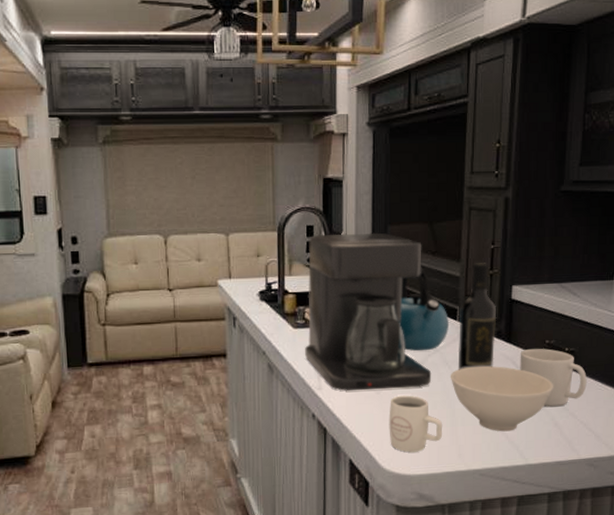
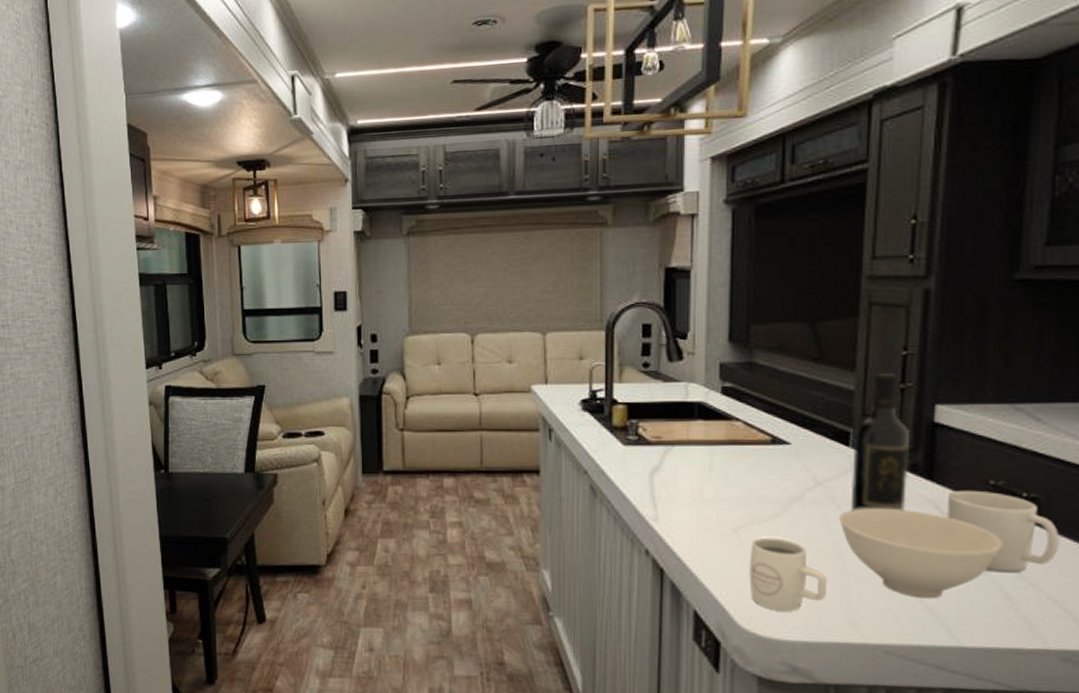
coffee maker: present [305,233,432,391] -> none [638,333,811,529]
kettle: present [400,266,449,351] -> none [767,376,837,483]

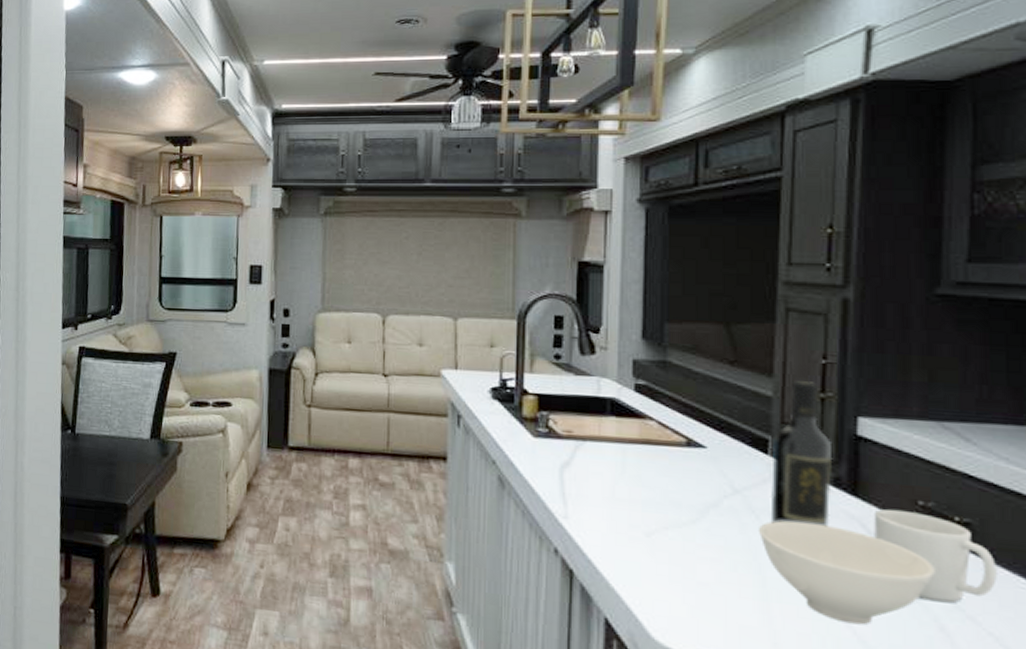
mug: present [749,537,828,612] -> none [663,544,747,627]

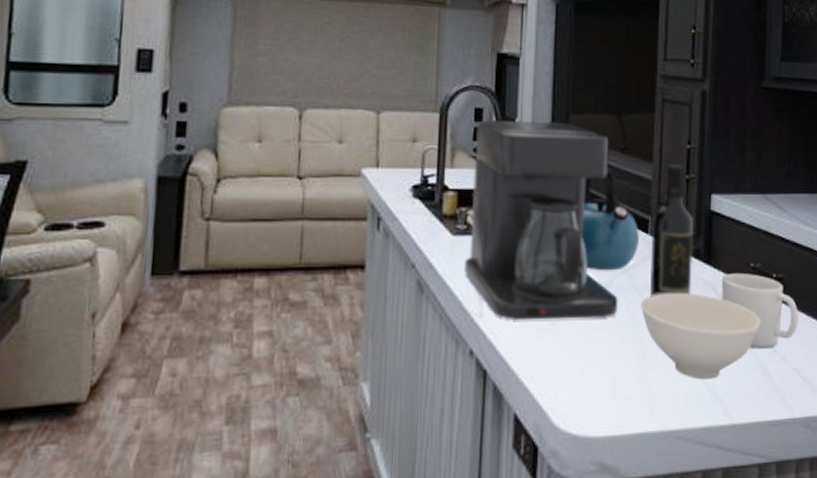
coffee maker: none [547,328,729,538] -> present [465,120,618,319]
kettle: none [682,377,755,490] -> present [582,165,639,271]

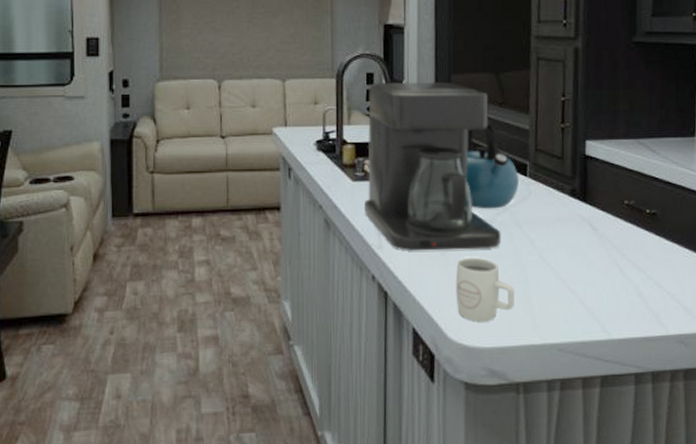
mug: none [565,328,631,406] -> present [455,257,515,322]
bowl: present [641,292,761,380] -> none [522,227,635,301]
wine bottle: present [649,165,694,297] -> none [529,115,570,231]
mug: present [721,272,798,349] -> none [597,209,672,275]

